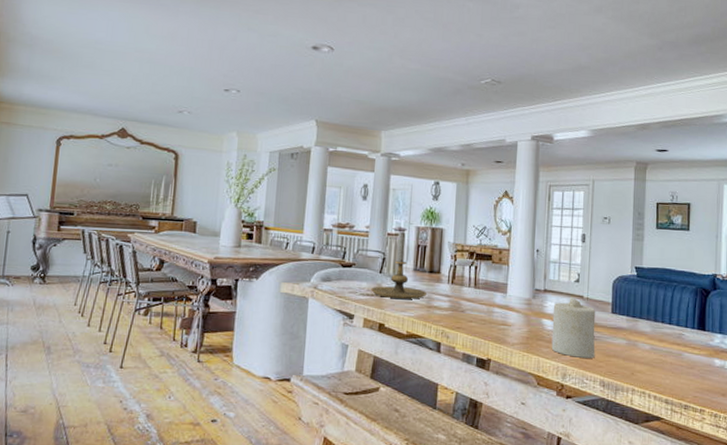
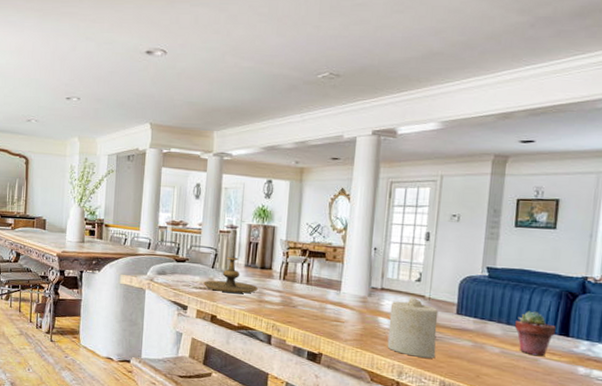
potted succulent: none [661,307,694,351] -> present [514,311,556,357]

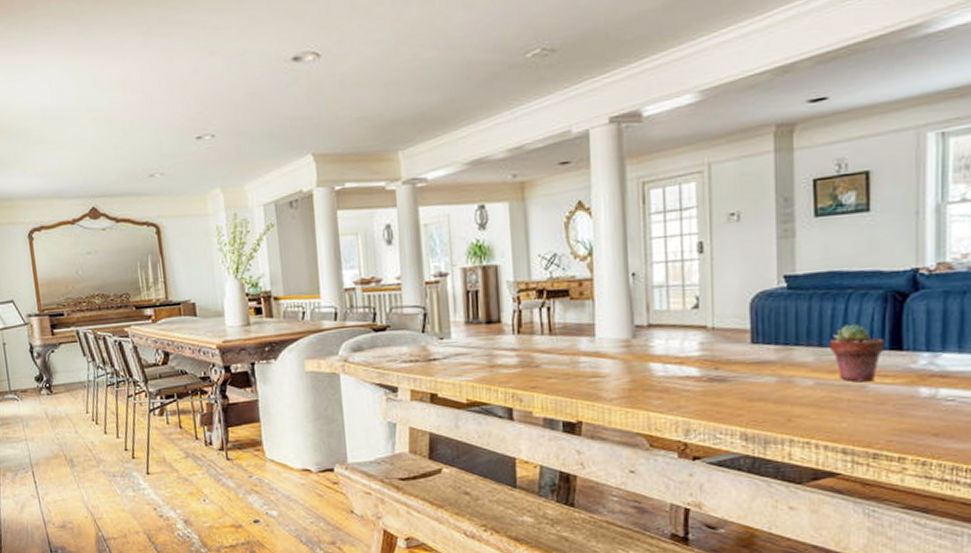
candle holder: present [203,229,258,294] -> none [414,276,486,362]
candle: present [387,296,439,359] -> none [663,328,731,407]

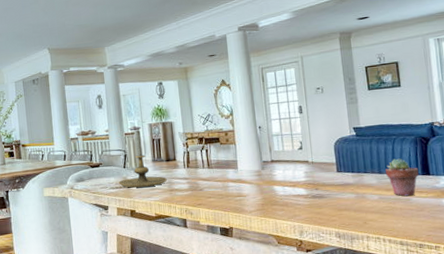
candle holder: none [414,276,486,362] -> present [119,130,167,188]

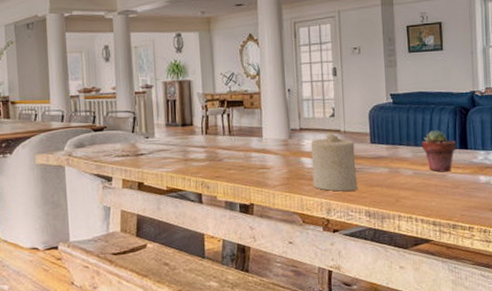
candle holder: present [119,130,167,188] -> none [125,88,182,156]
candle: none [282,163,328,216] -> present [311,132,358,192]

